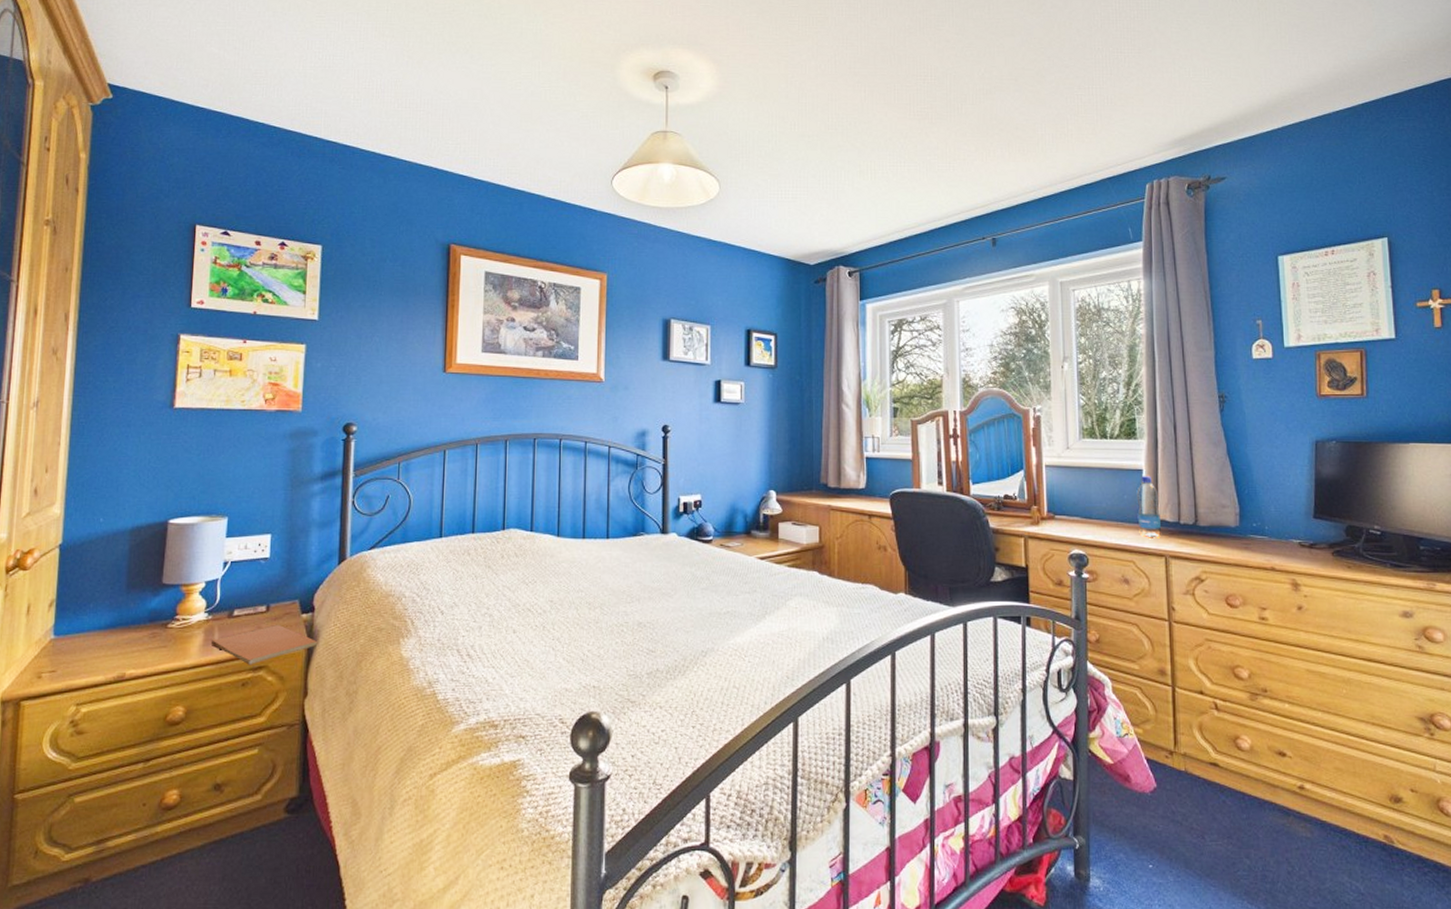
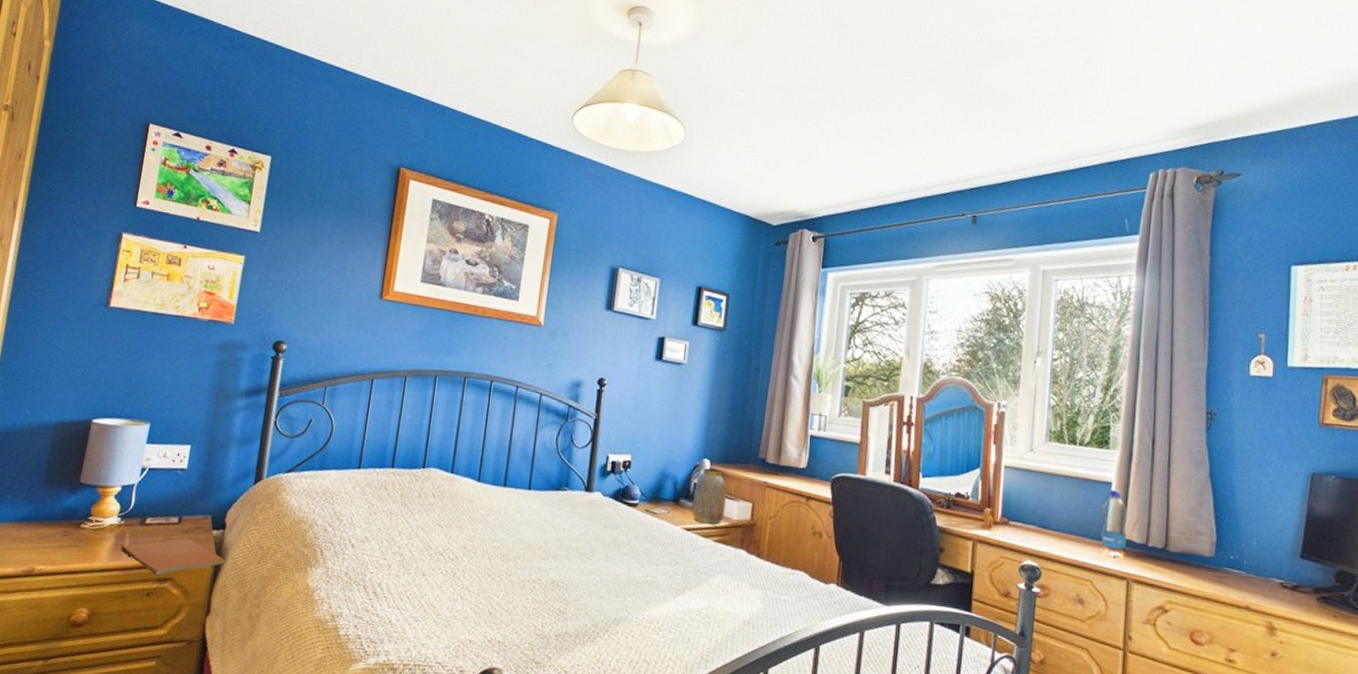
vase: none [763,498,795,552] -> present [691,467,727,525]

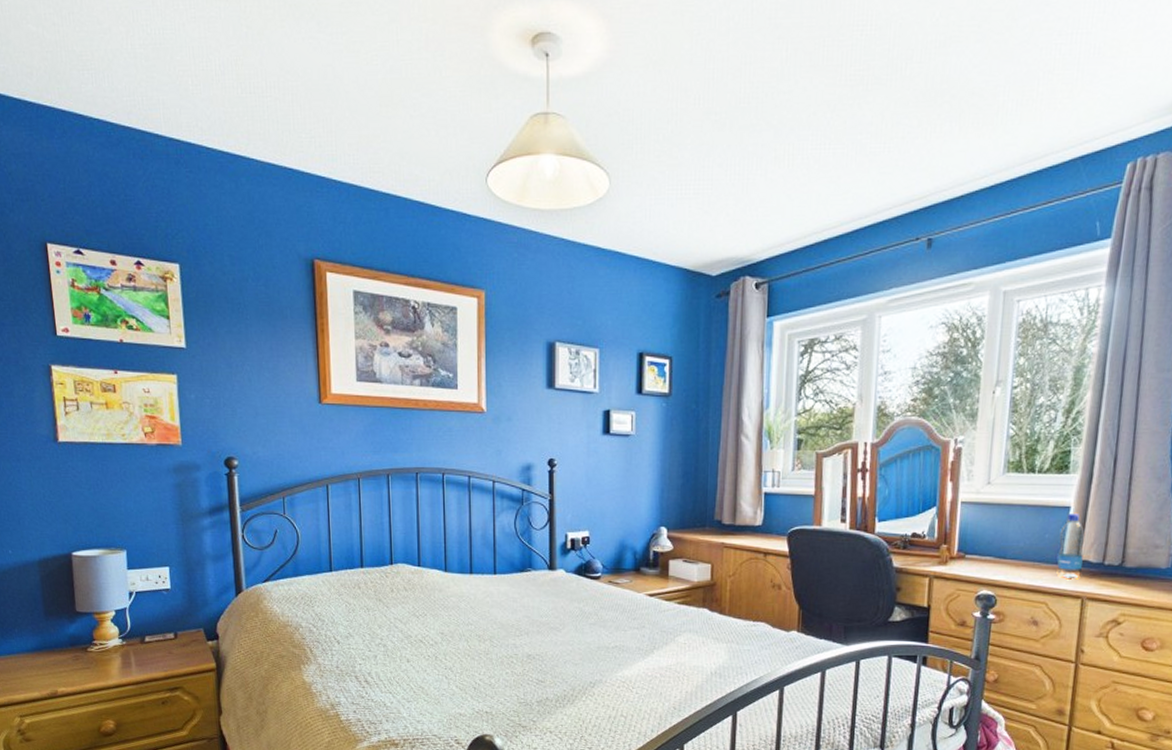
book: present [121,537,226,576] -> none [129,650,226,686]
vase: present [691,467,727,525] -> none [653,535,686,589]

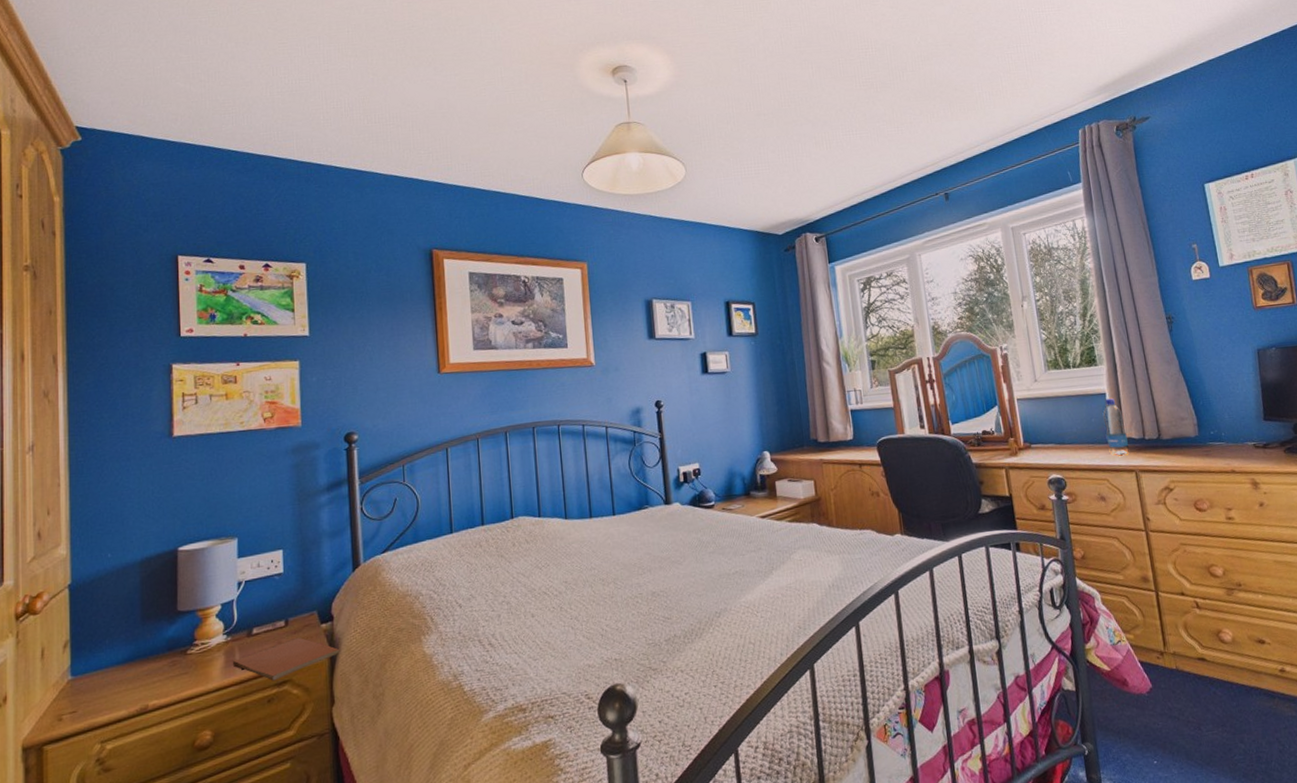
book: none [129,650,226,686] -> present [233,637,340,681]

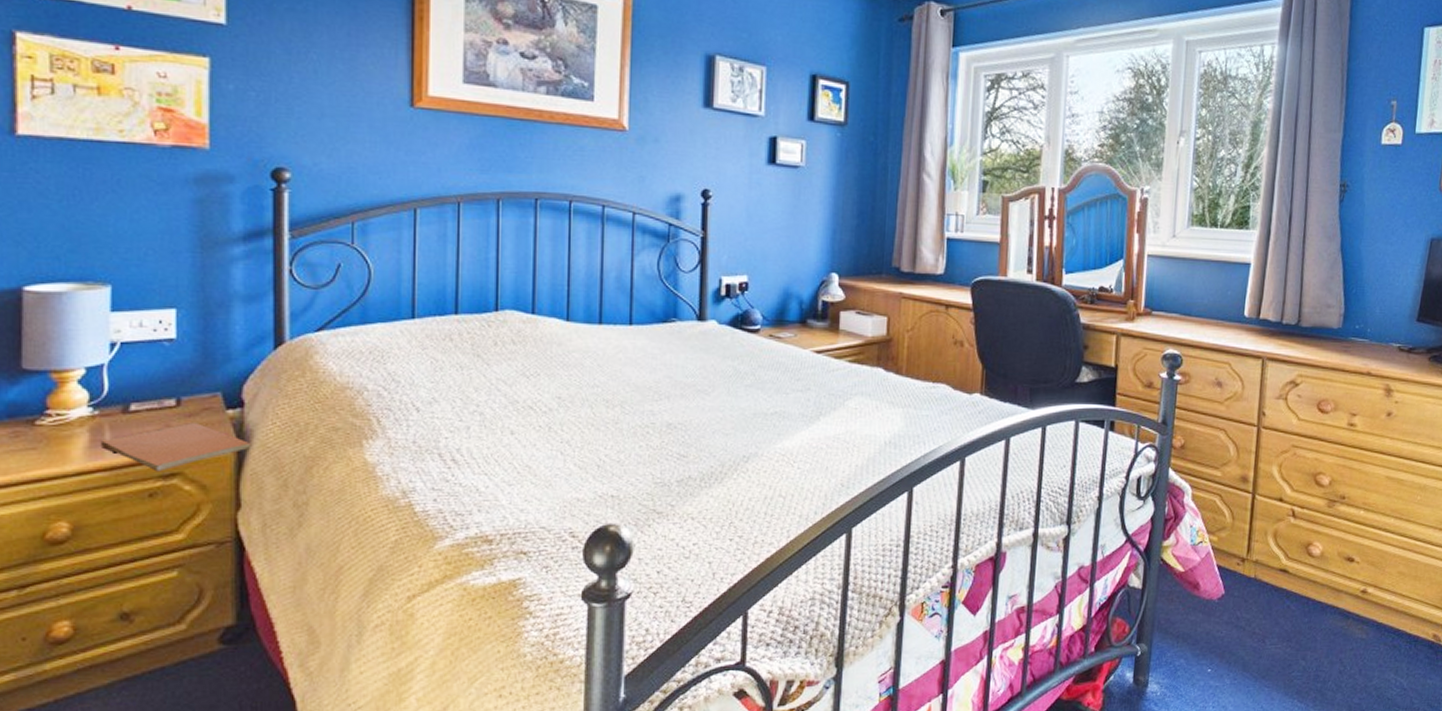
bottle: present [1102,398,1129,456] -> none [1239,270,1265,339]

